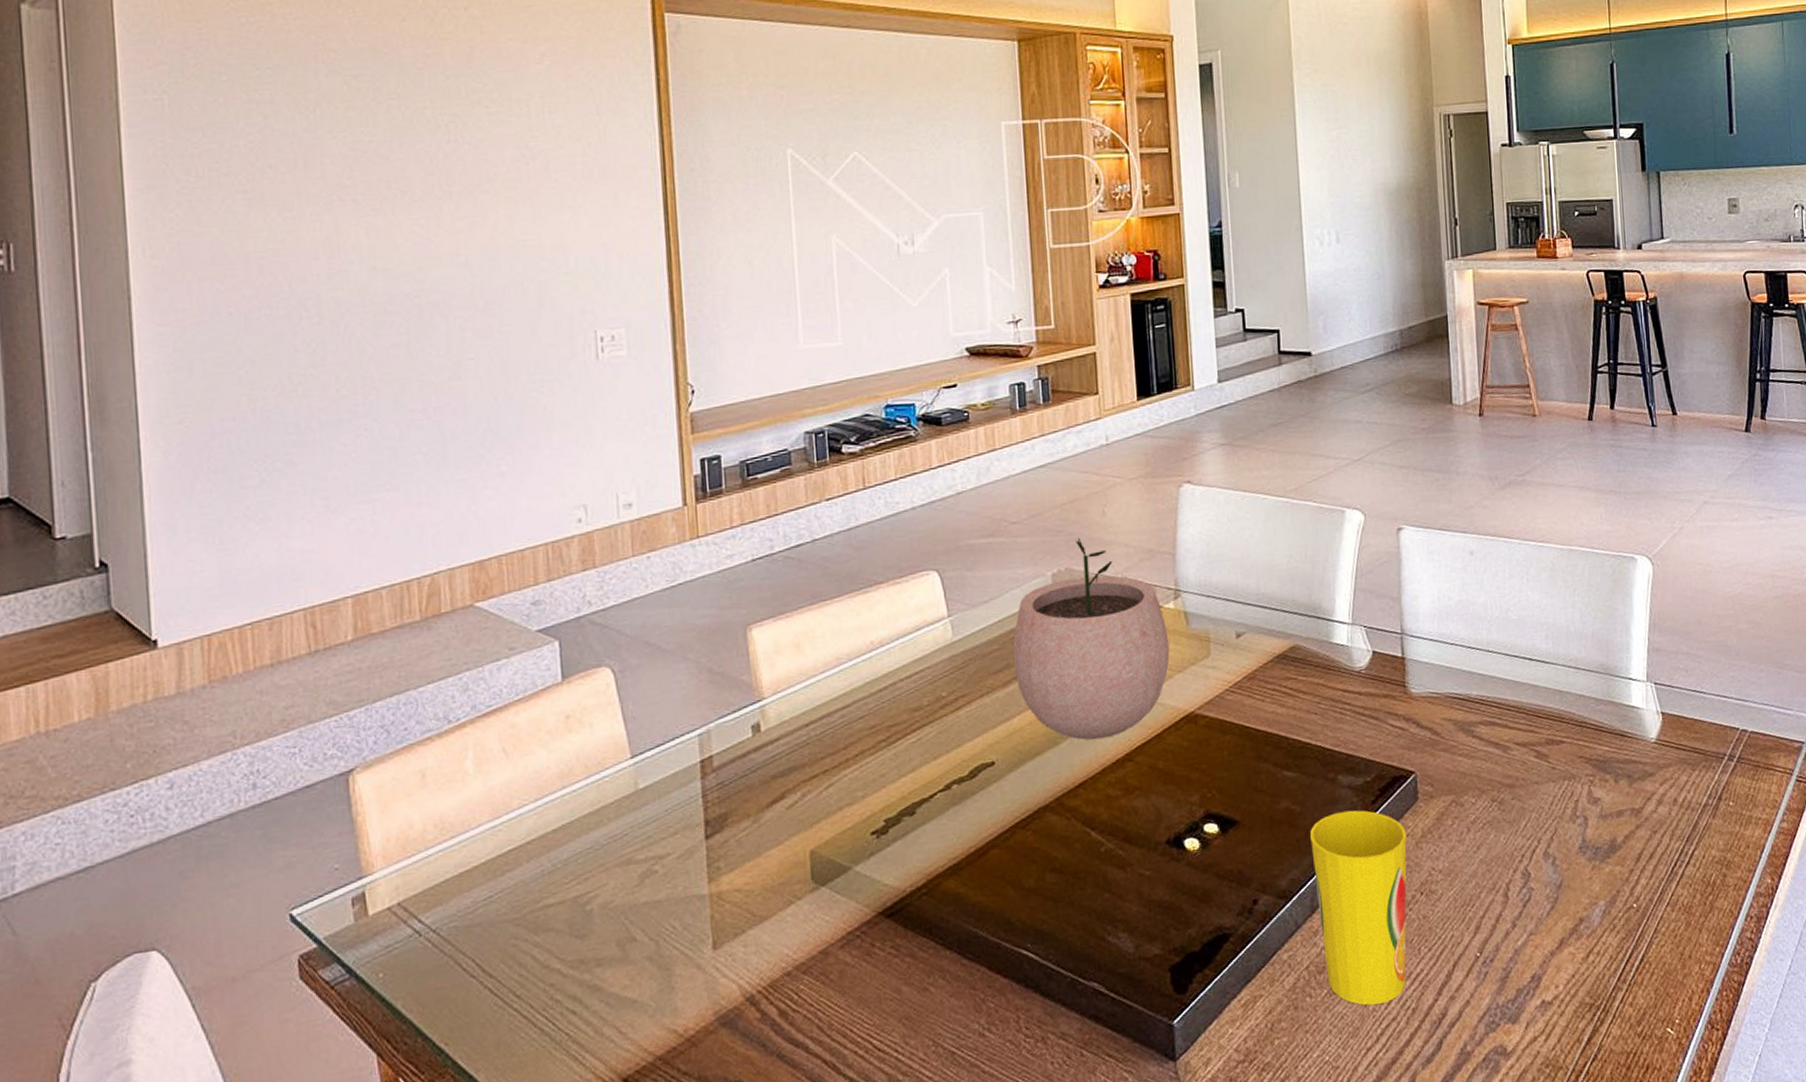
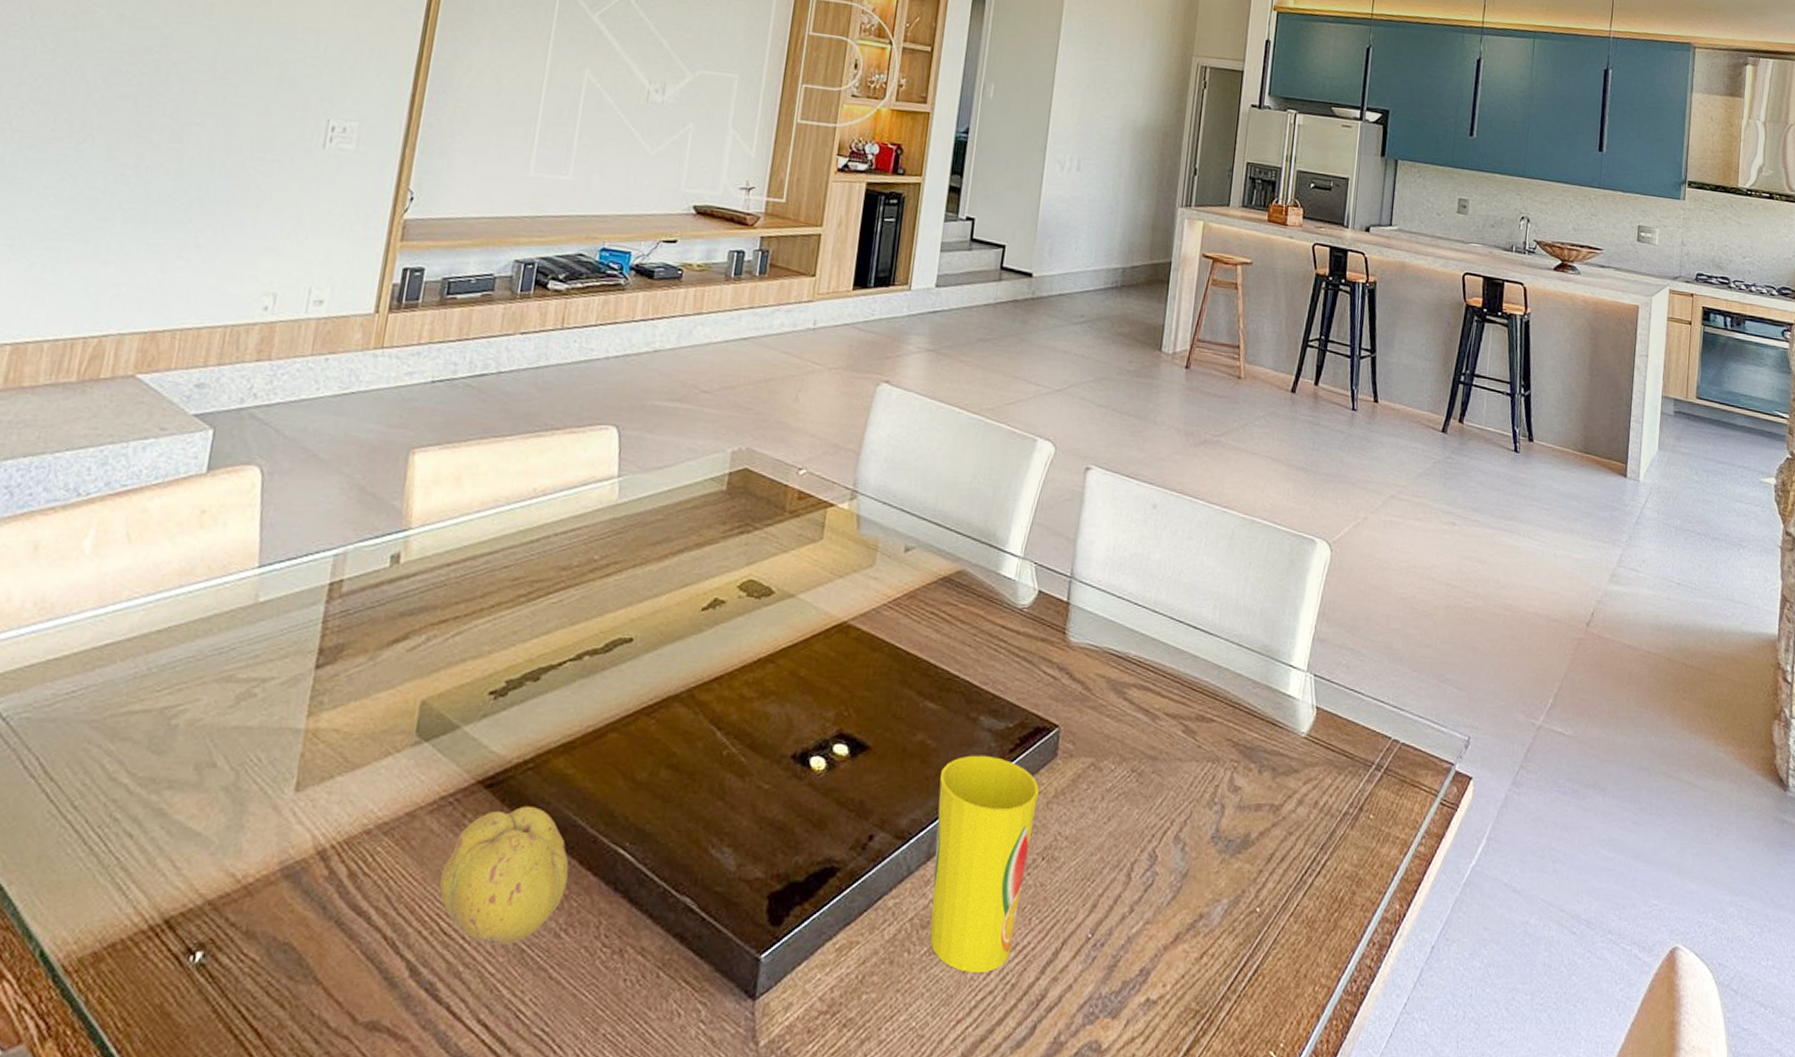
fruit: none [864,926,981,1052] -> present [439,805,569,944]
plant pot: present [1013,537,1170,741] -> none [673,418,837,634]

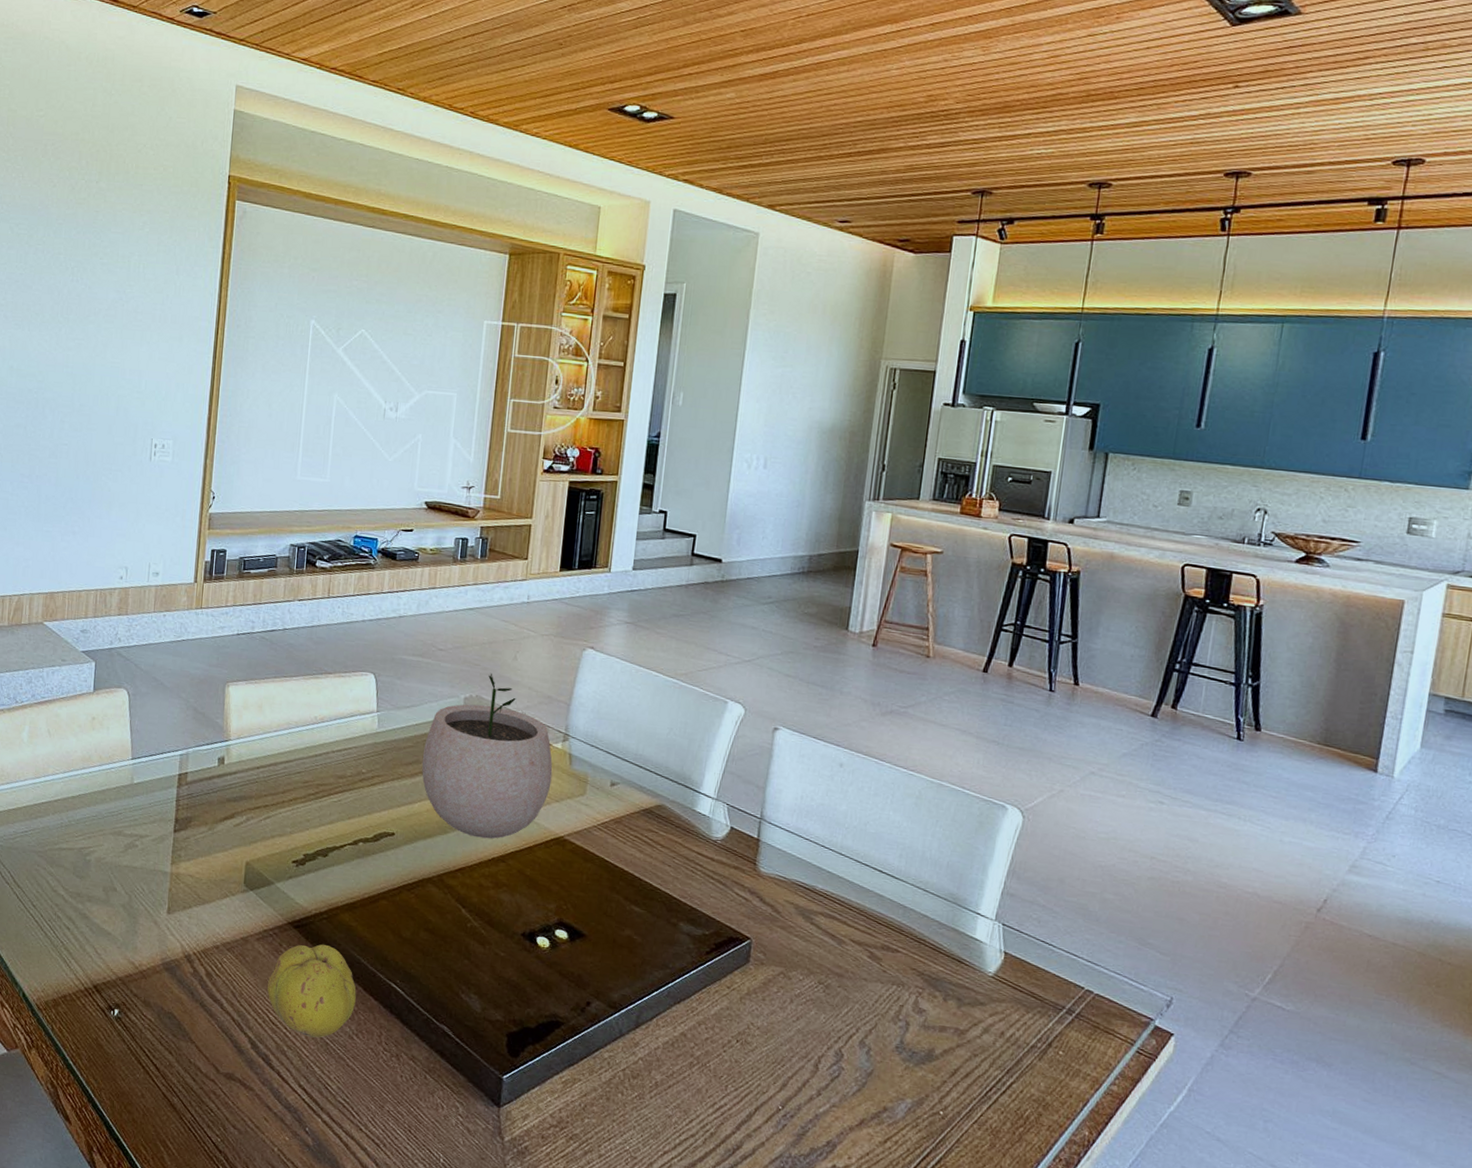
plant pot: none [673,418,837,634] -> present [421,672,553,839]
cup: present [930,755,1039,972] -> none [640,952,733,1120]

